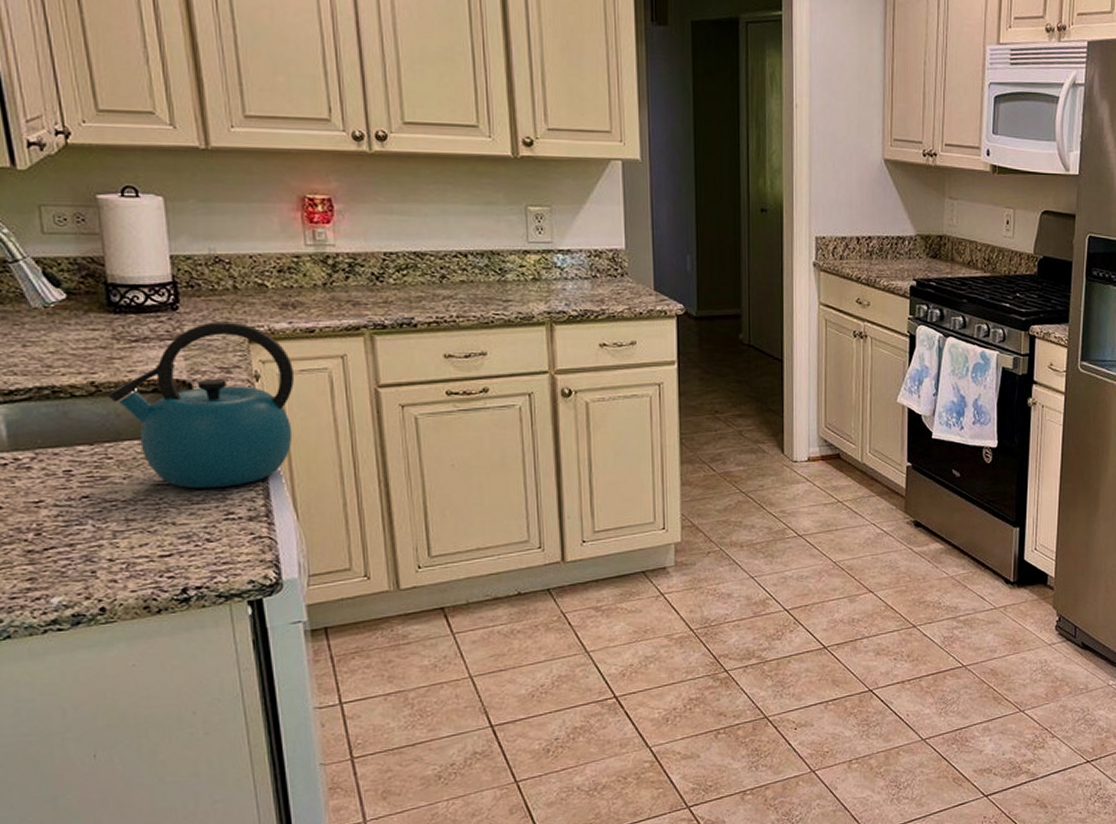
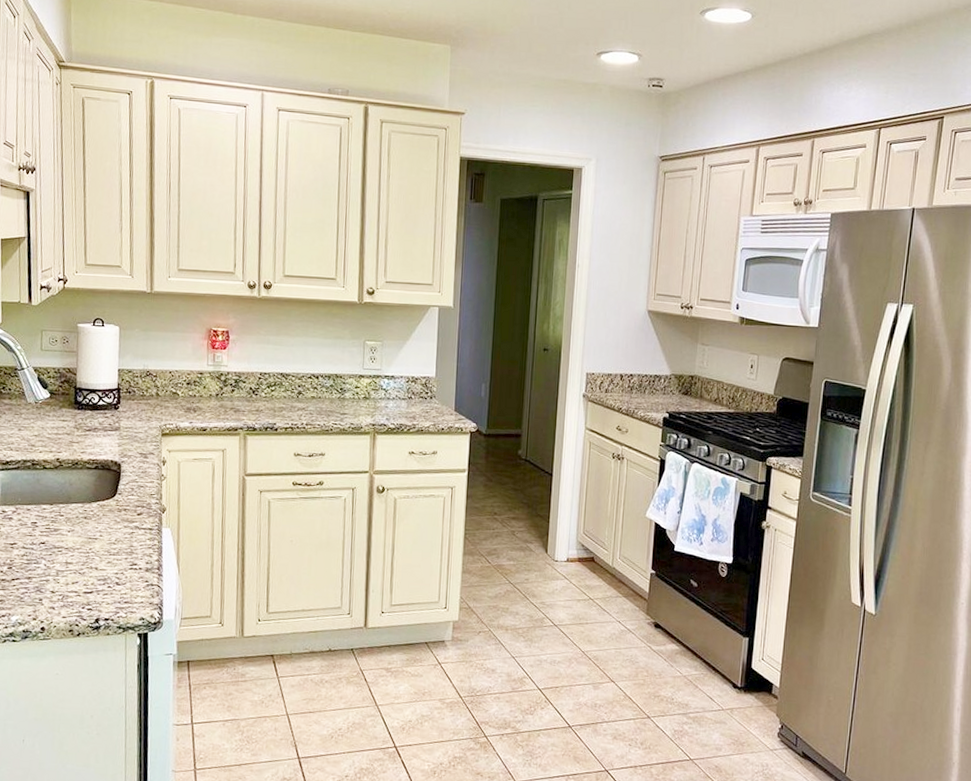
kettle: present [107,321,295,489] -> none [66,419,190,545]

